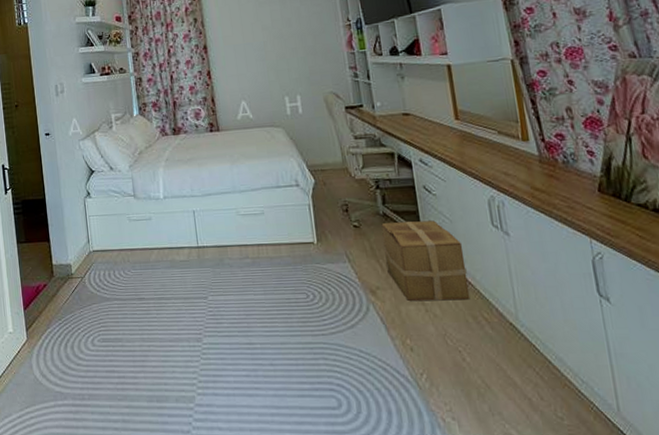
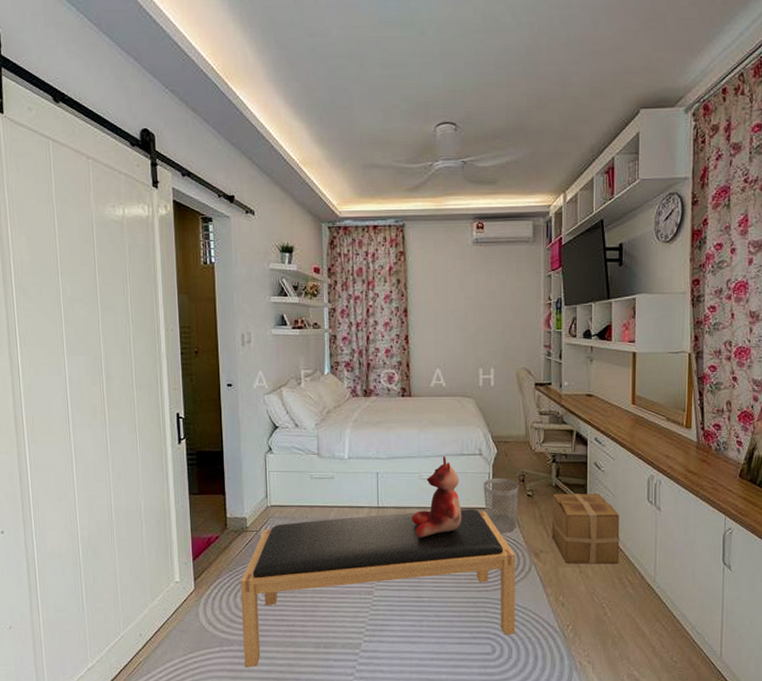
bench: none [69,244,361,424] -> present [240,509,515,667]
teddy bear: none [233,190,287,278] -> present [412,456,462,538]
wastebasket: none [304,208,346,269] -> present [483,478,519,533]

